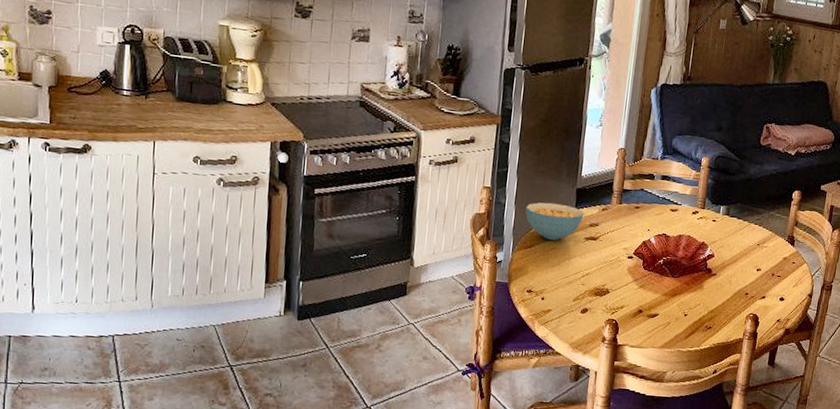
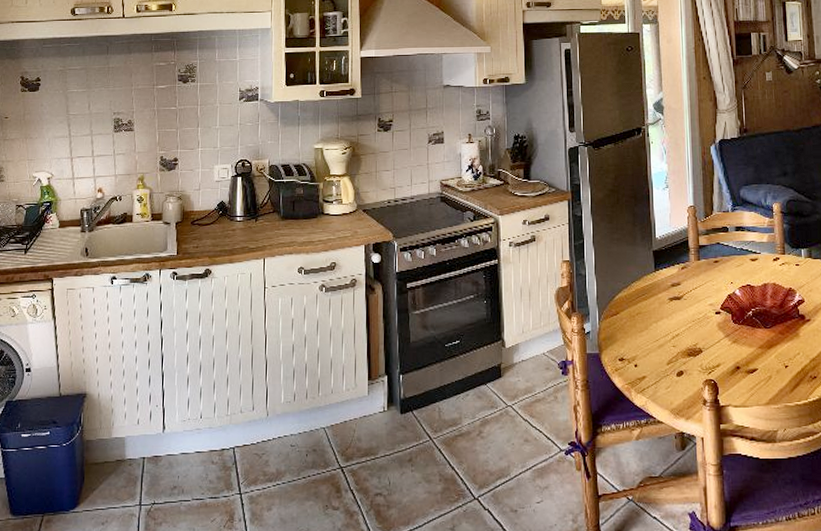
cereal bowl: present [525,202,584,240] -> none [605,268,664,304]

